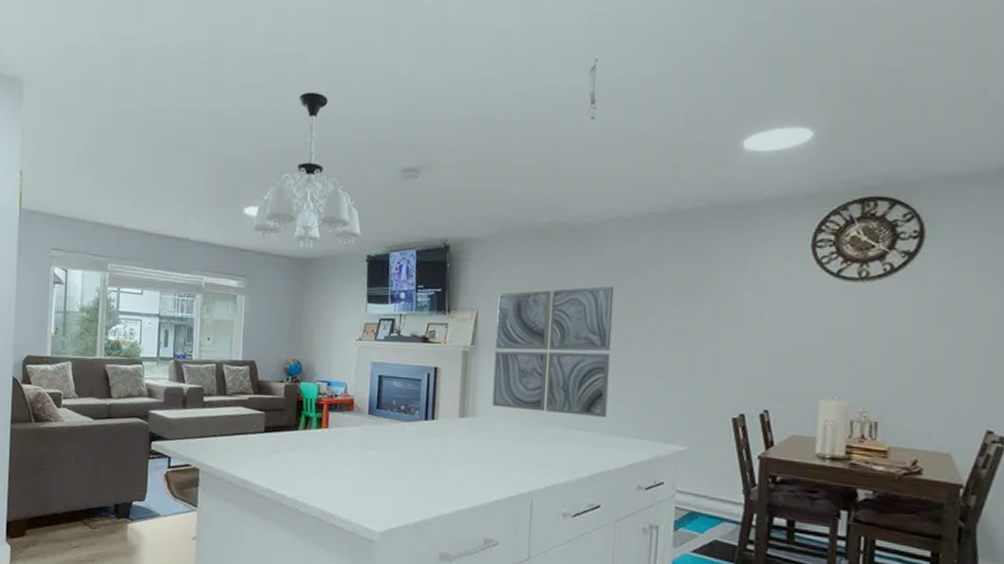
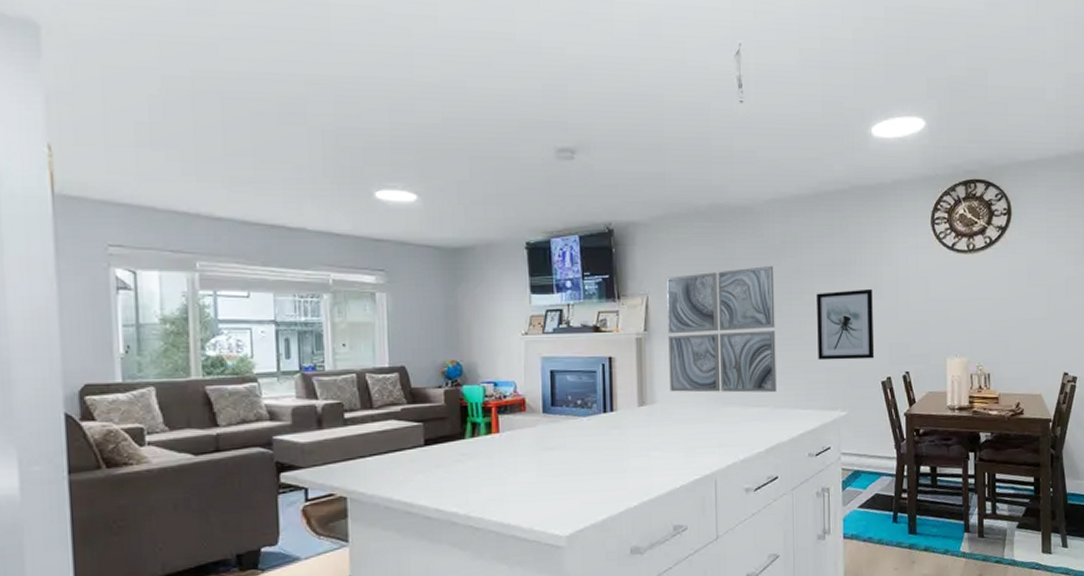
chandelier: present [252,92,361,248] -> none [387,60,517,236]
wall art: none [657,315,730,393] -> present [817,288,875,361]

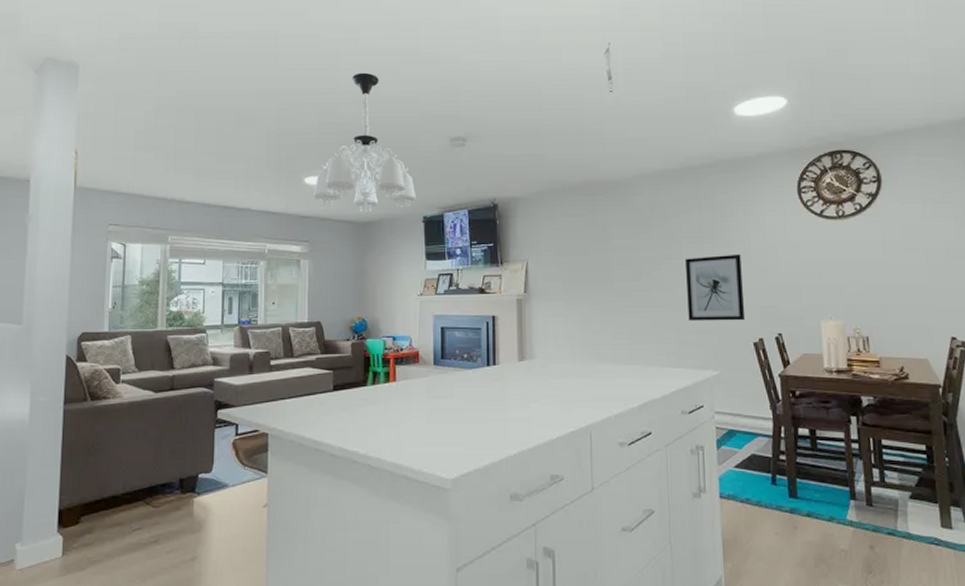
chandelier: none [387,60,517,236] -> present [313,72,416,213]
wall art: present [667,266,777,393] -> none [545,234,648,352]

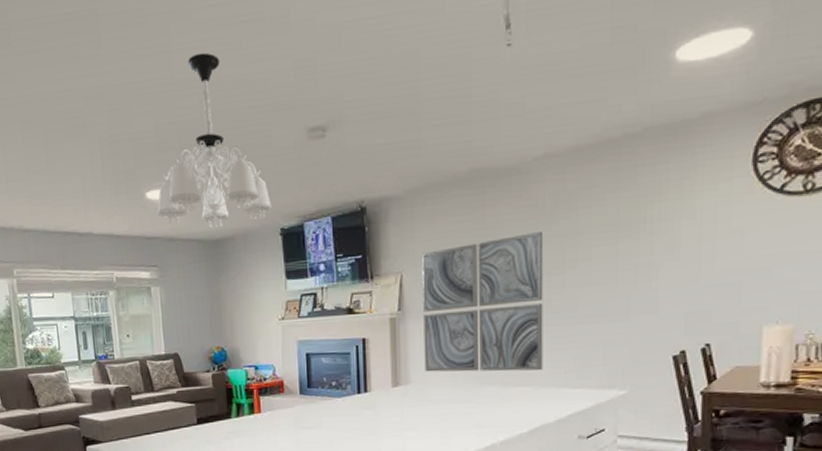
wall art: none [545,234,648,352] -> present [422,232,544,372]
wall art: present [686,253,746,322] -> none [593,248,667,335]

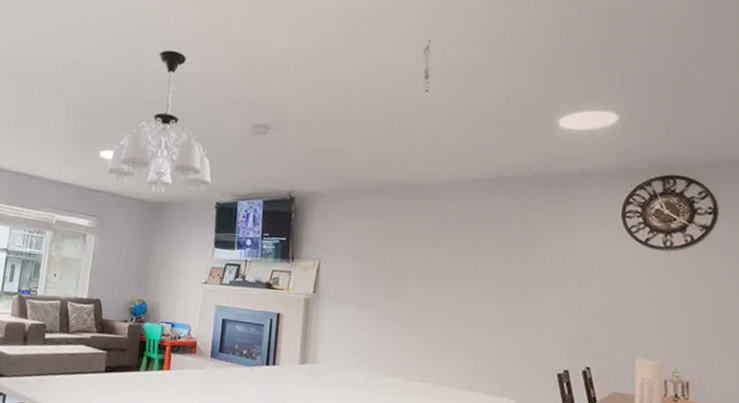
wall art: present [422,232,544,372] -> none [332,243,447,370]

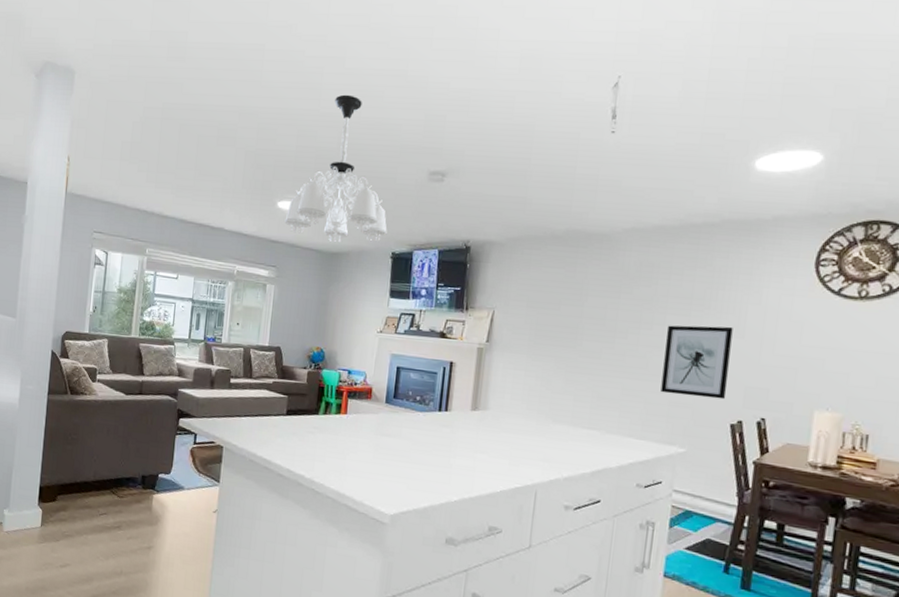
wall art: none [487,274,552,349] -> present [660,325,733,400]

